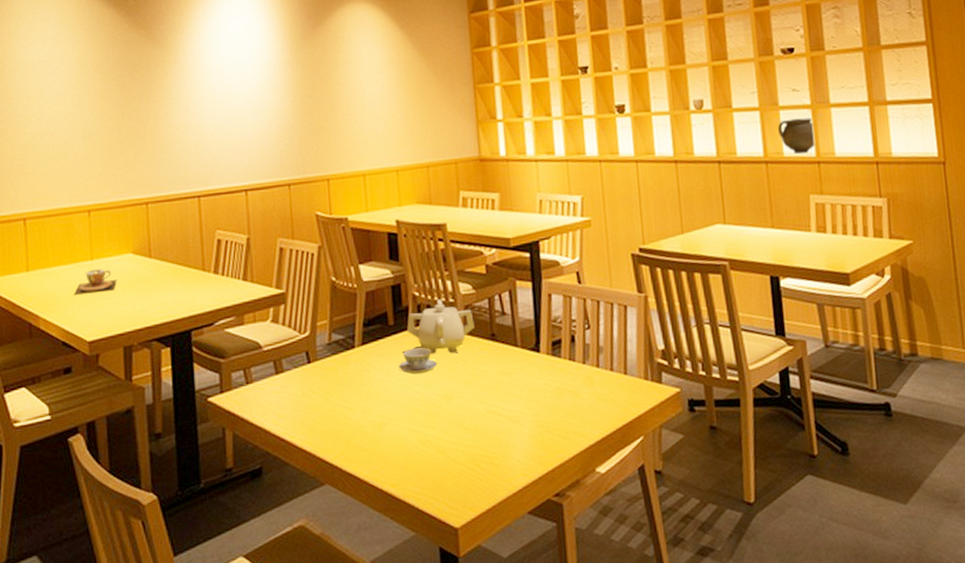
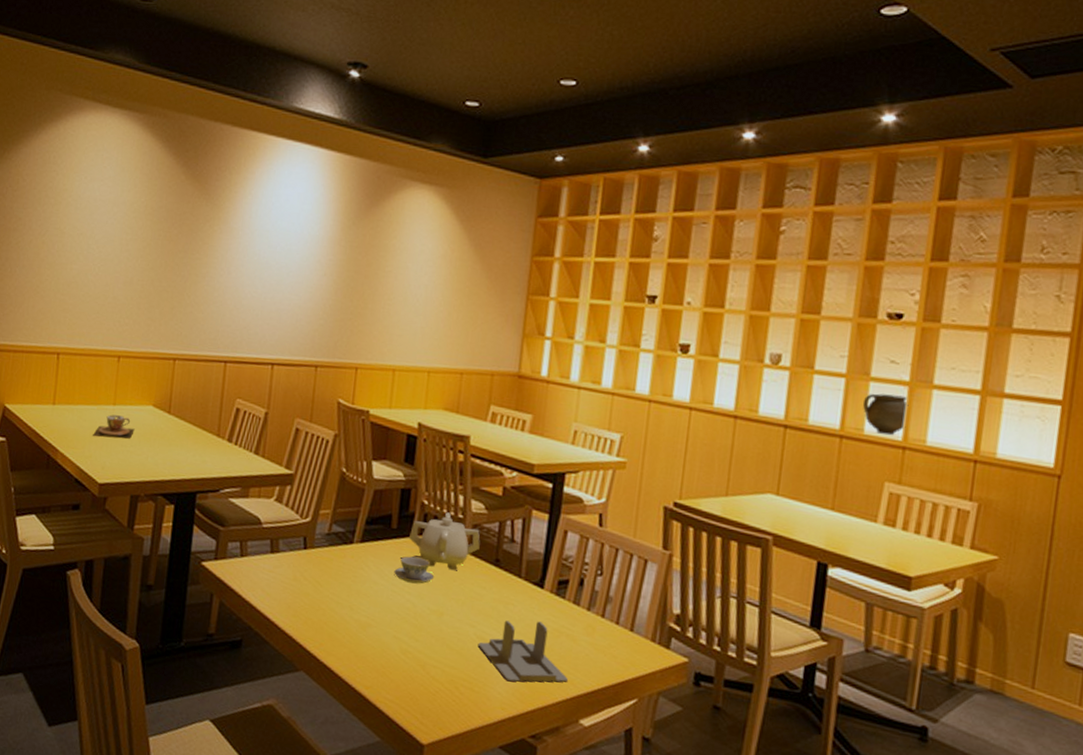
napkin holder: none [490,384,578,448] -> present [477,620,568,682]

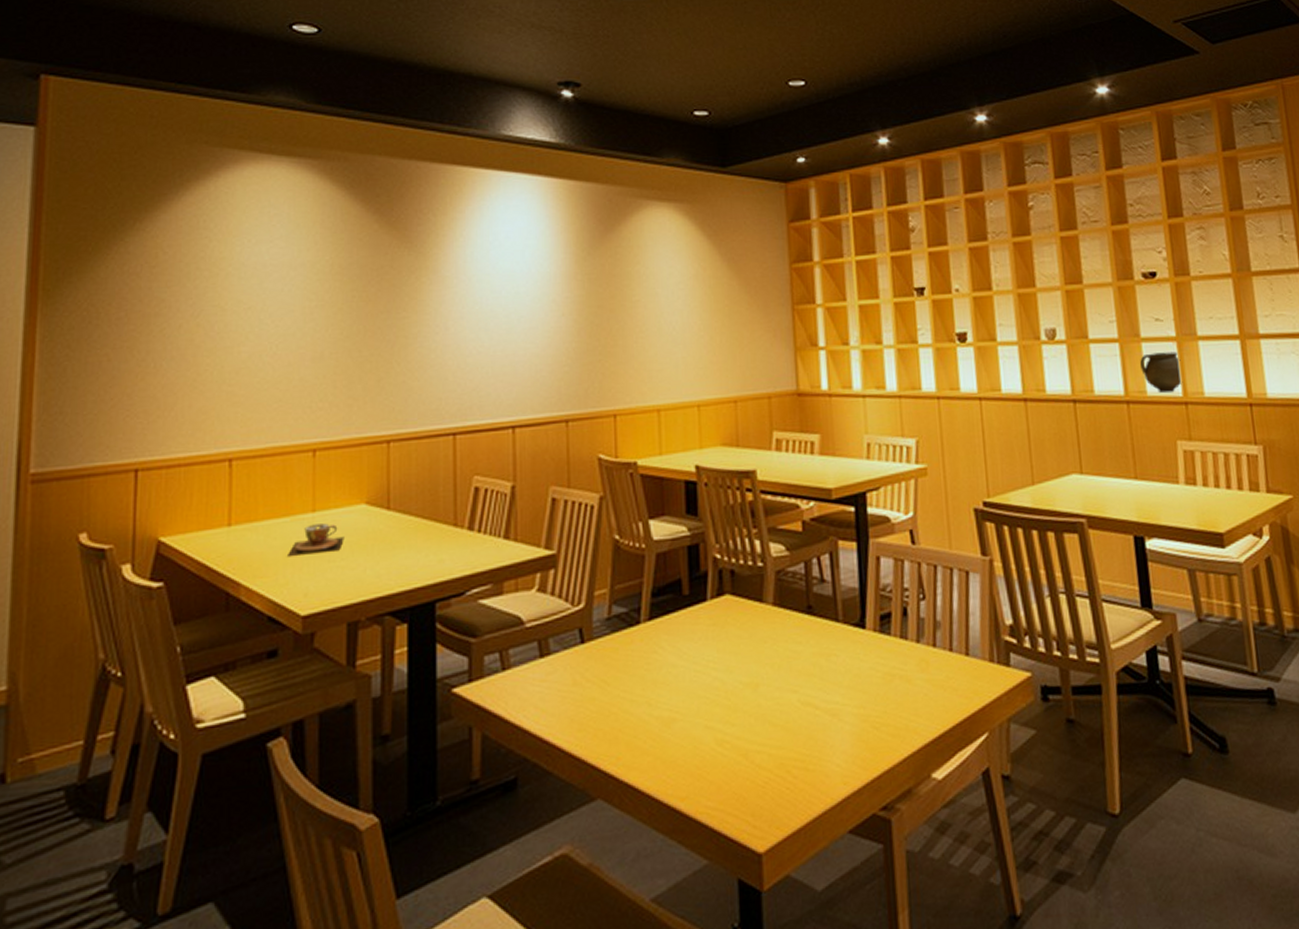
teacup: present [394,556,435,584] -> none [694,623,742,657]
teapot: present [409,512,481,570] -> none [705,563,789,631]
napkin holder: present [477,620,568,682] -> none [804,668,910,748]

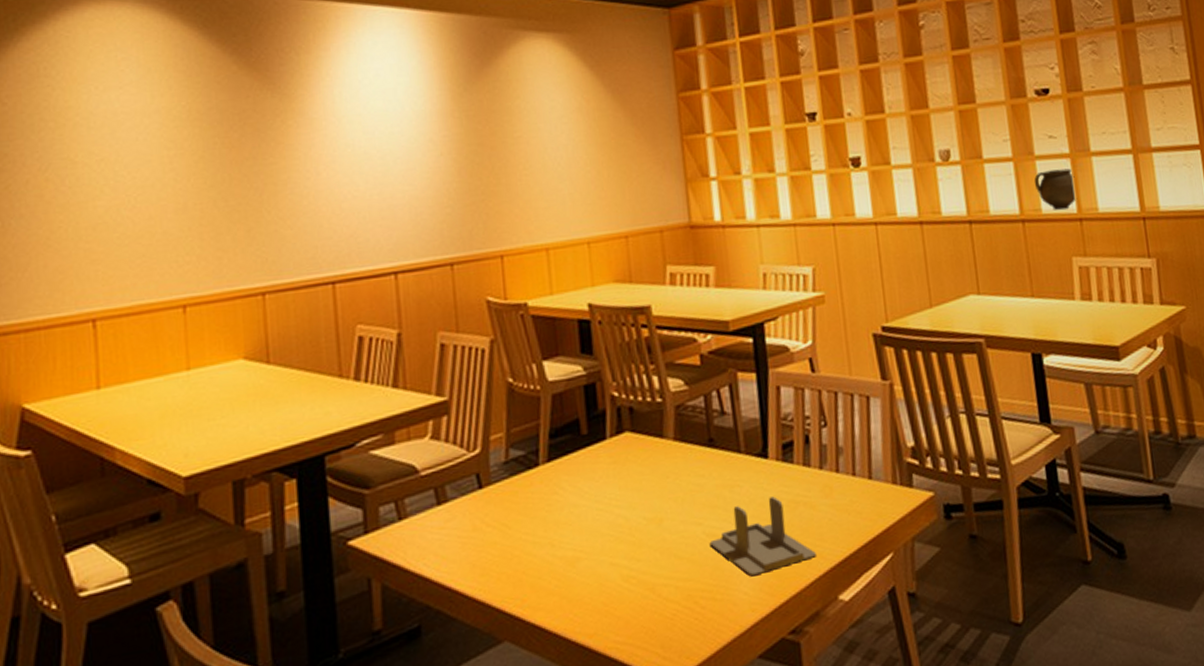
teacup: present [288,523,344,556] -> none [164,381,224,417]
napkin holder: none [804,668,910,748] -> present [709,496,816,576]

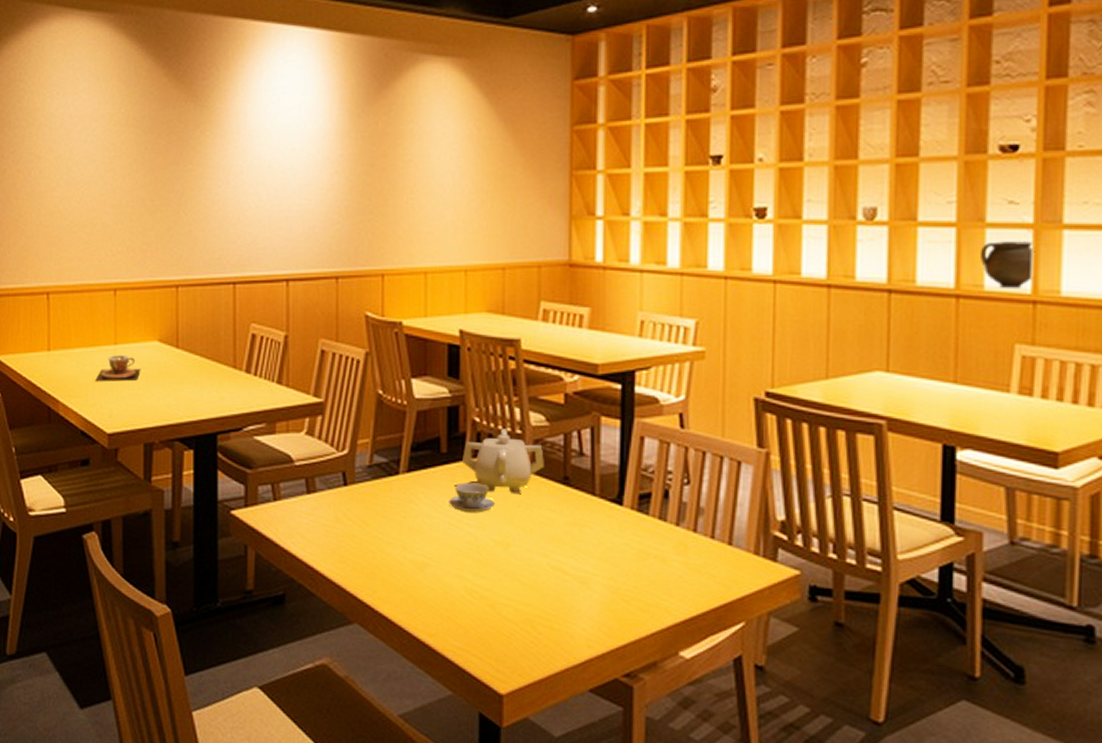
teacup: none [164,381,224,417] -> present [95,355,141,382]
teacup: none [595,460,644,495] -> present [449,482,496,513]
teapot: none [604,399,690,468] -> present [462,429,546,493]
napkin holder: present [709,496,816,576] -> none [553,543,661,615]

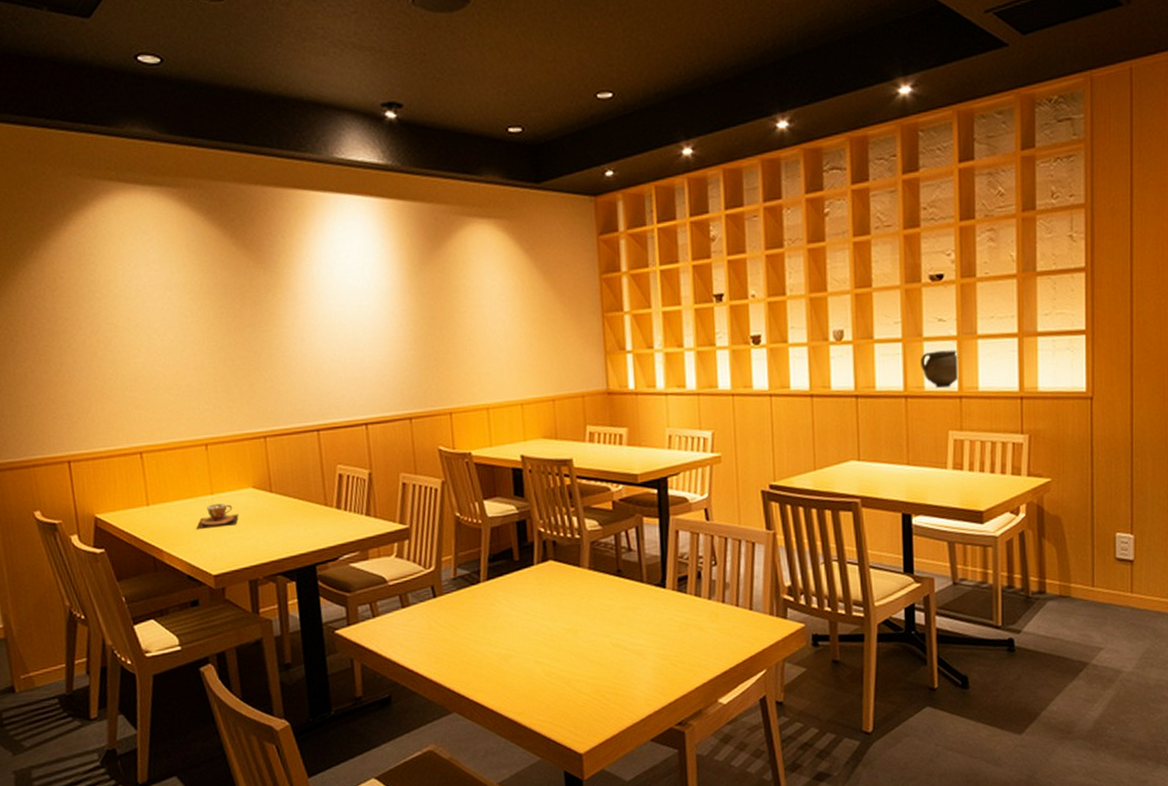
teacup: present [449,482,496,513] -> none [524,582,563,609]
teapot: present [462,429,546,493] -> none [532,535,602,589]

